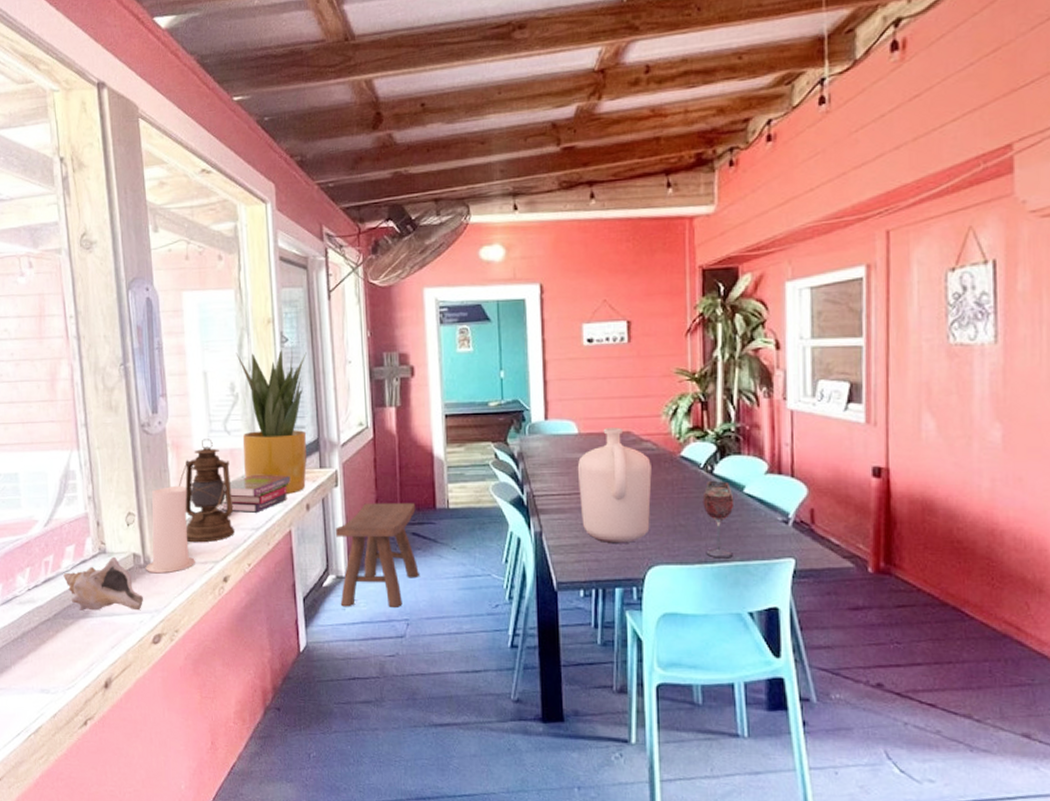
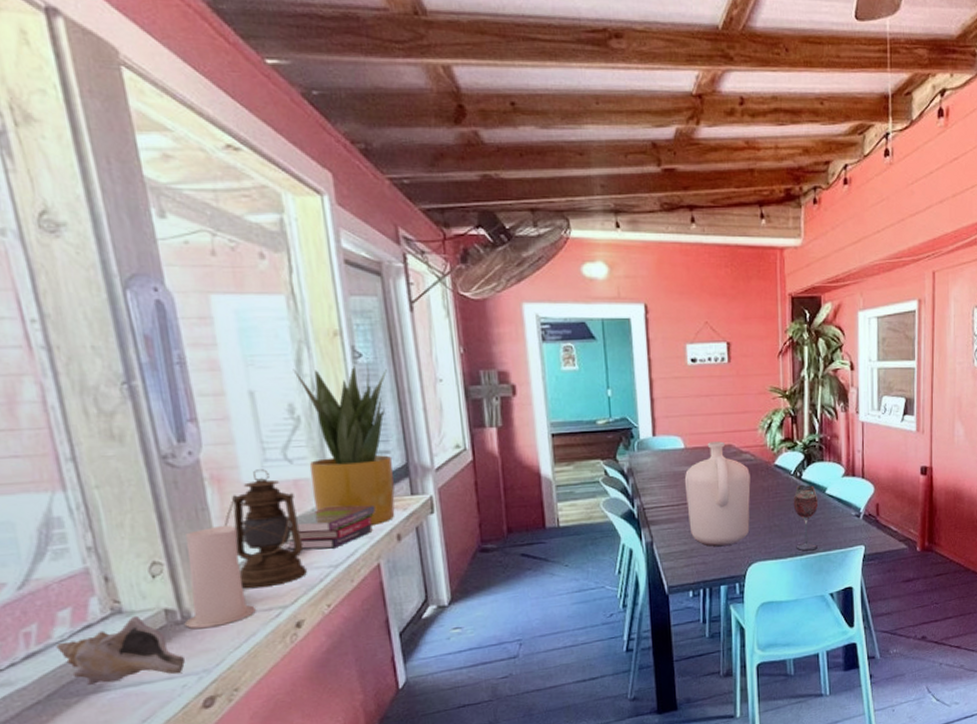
stool: present [335,503,419,607] -> none [433,524,531,637]

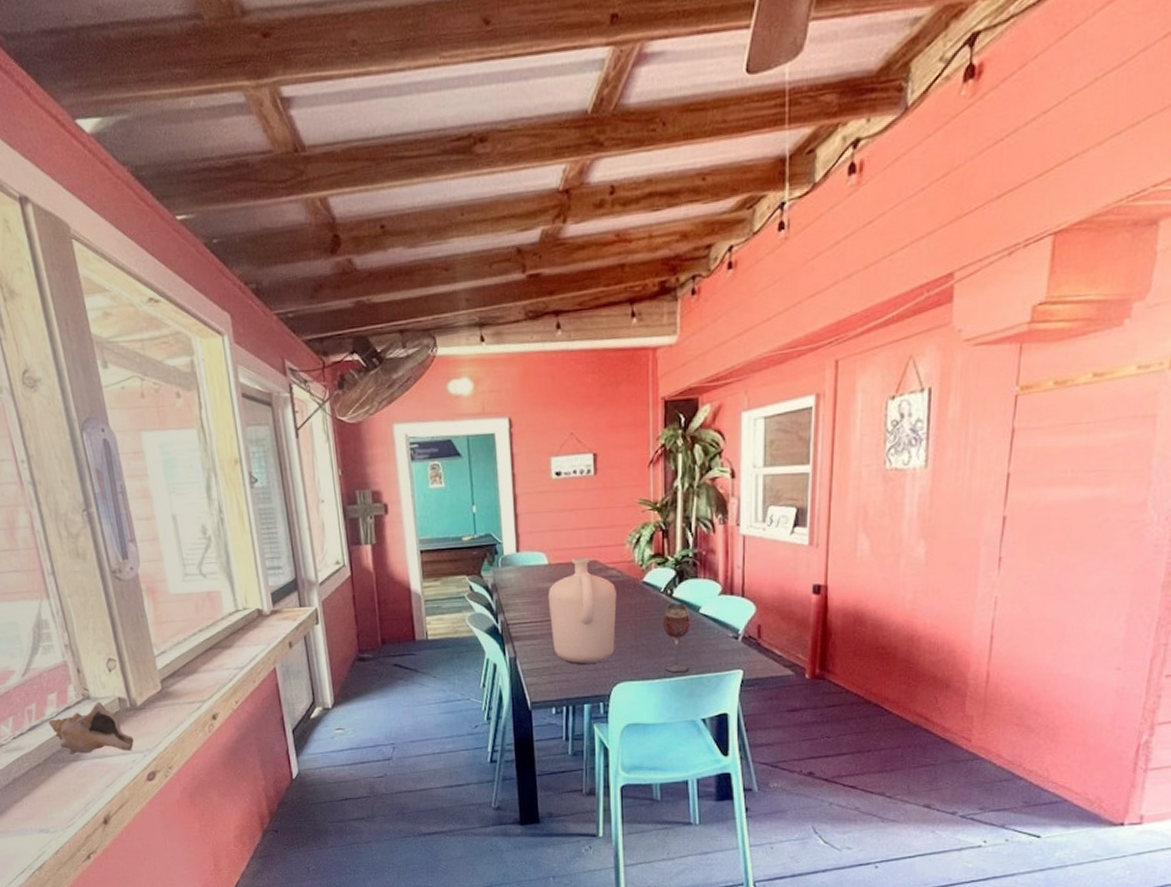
candle: present [184,525,256,629] -> none [131,629,182,716]
lantern: present [224,469,307,588] -> none [157,582,219,683]
books: present [288,504,376,550] -> none [204,615,271,653]
planter: present [292,364,395,525] -> none [204,488,287,633]

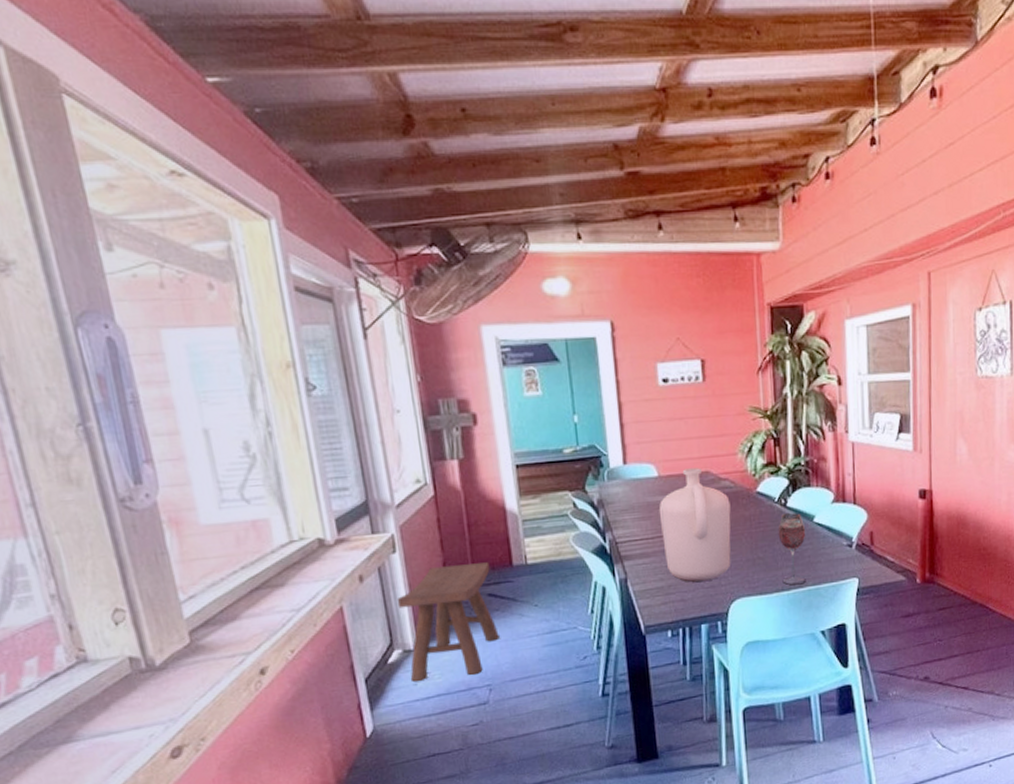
seashell: present [48,701,134,754] -> none [25,664,151,735]
stool: none [318,636,402,736] -> present [396,562,499,683]

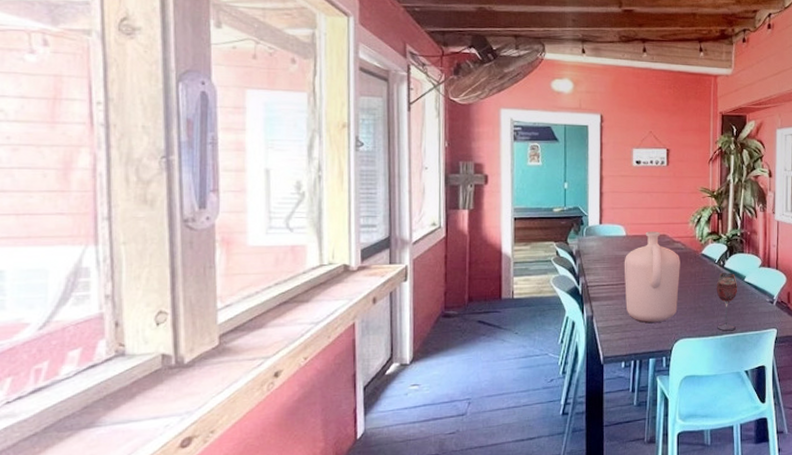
stool: present [396,562,499,683] -> none [401,294,483,393]

